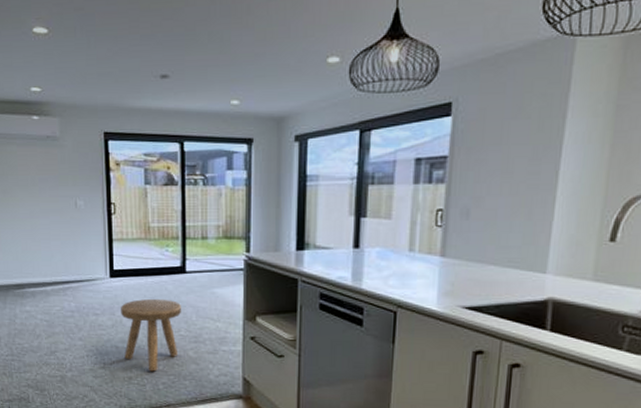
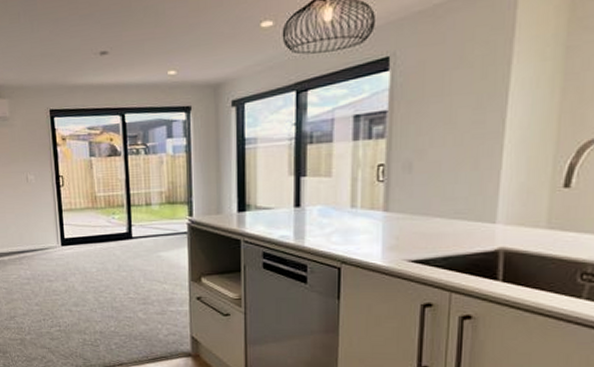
stool: present [120,298,181,372] -> none [72,264,129,333]

